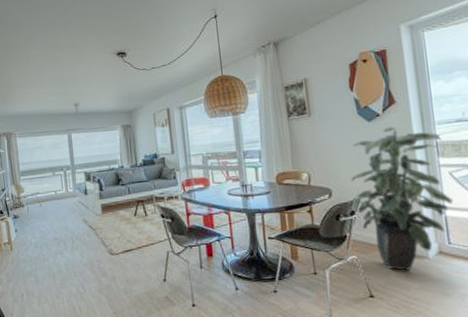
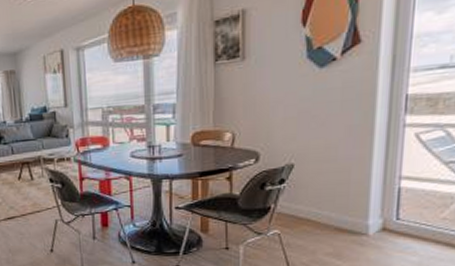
indoor plant: present [351,126,453,271] -> none [282,74,414,249]

